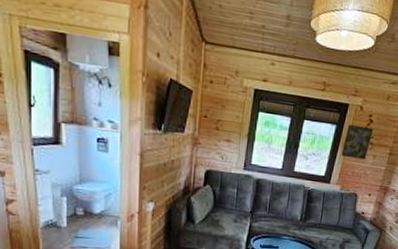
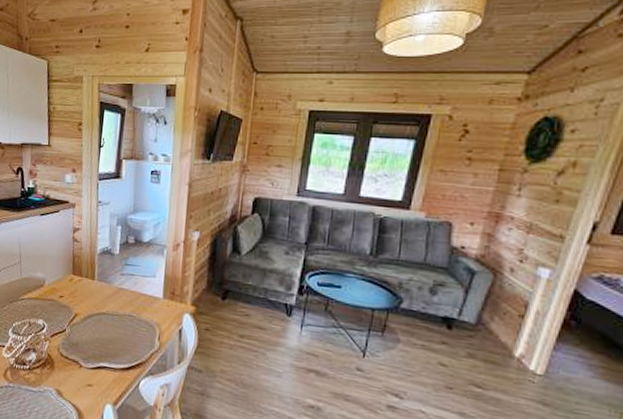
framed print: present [341,124,374,160] -> none [424,137,471,179]

